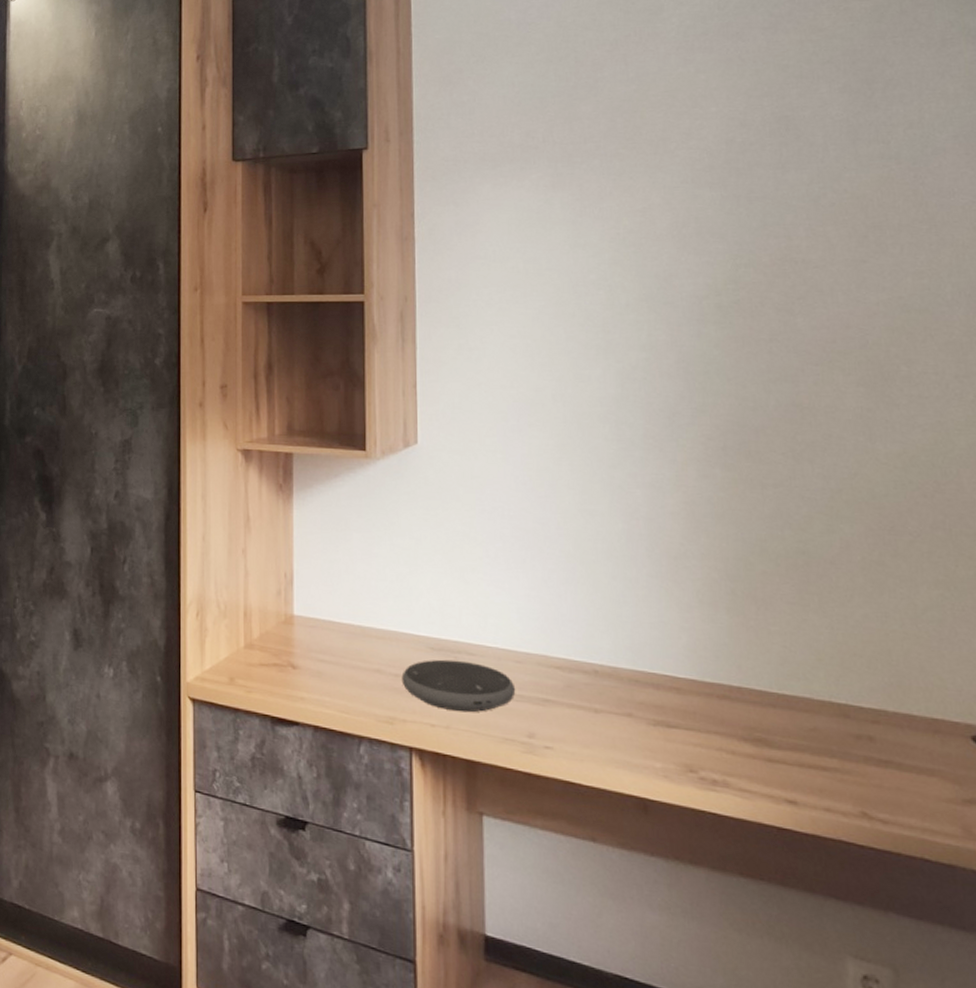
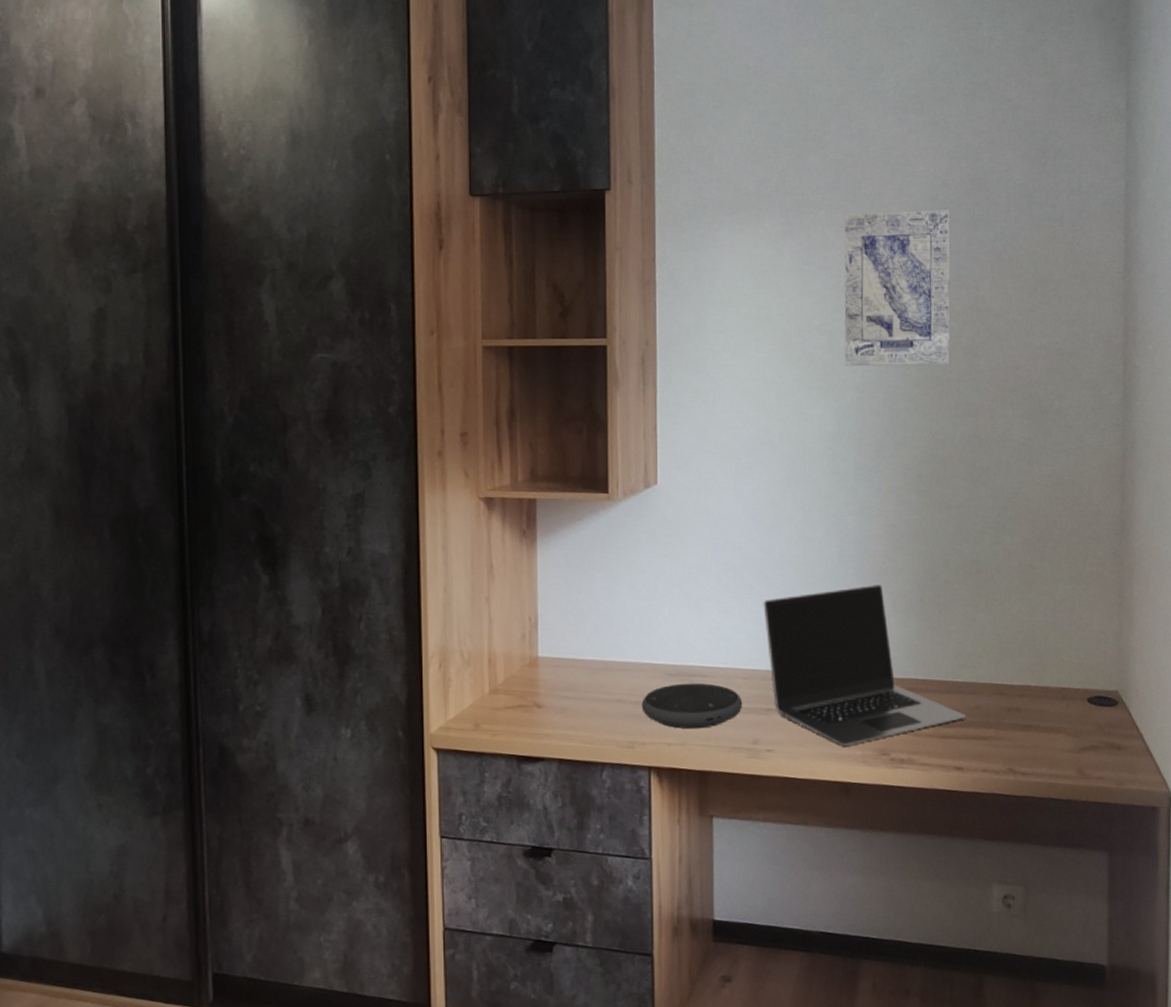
laptop: none [537,569,799,755] -> present [763,584,966,747]
wall art: none [622,152,758,324] -> present [844,210,951,366]

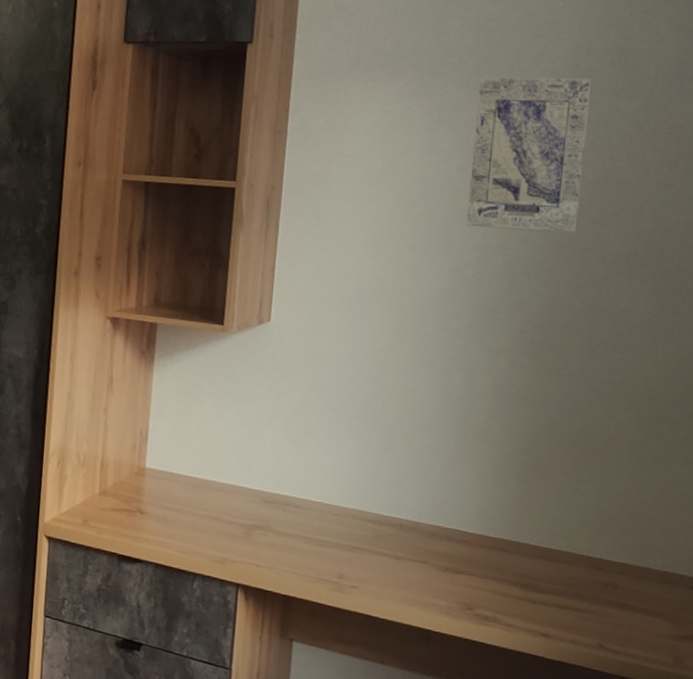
speaker: present [641,682,743,729] -> none [235,510,333,556]
laptop: present [763,584,966,747] -> none [361,442,559,595]

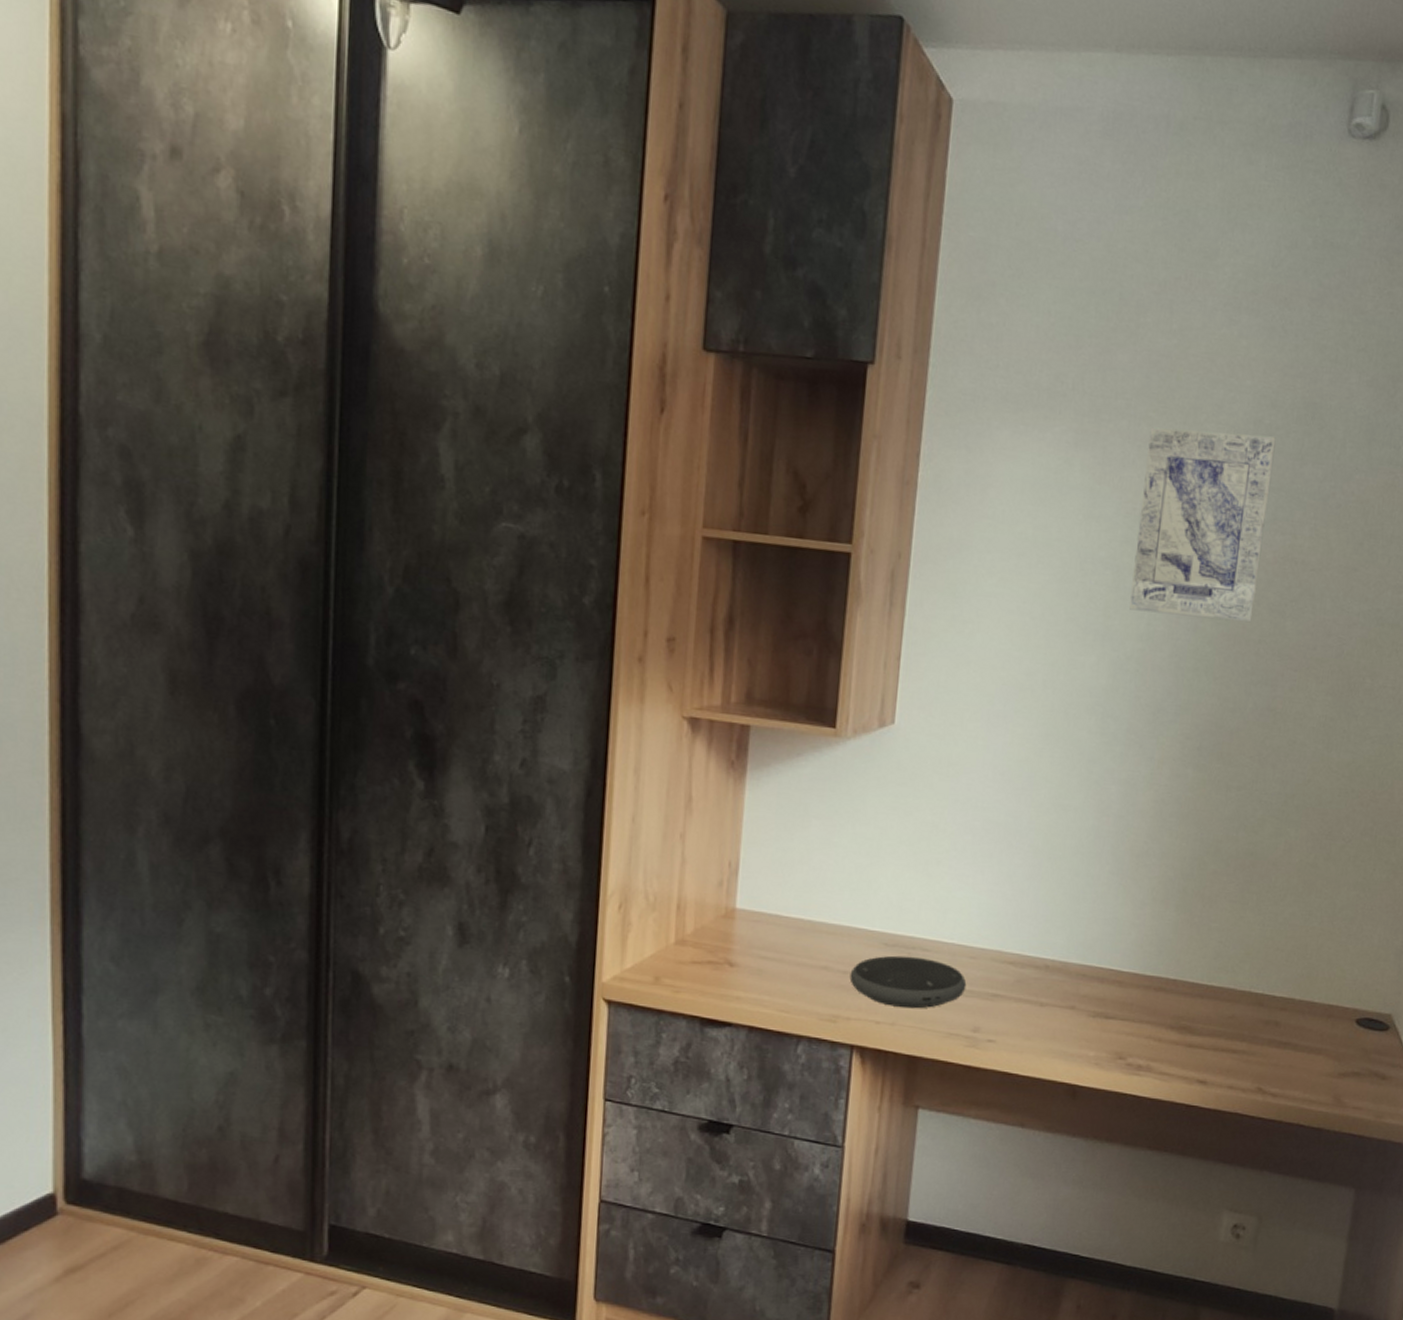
speaker: none [235,510,333,556] -> present [849,955,967,1009]

